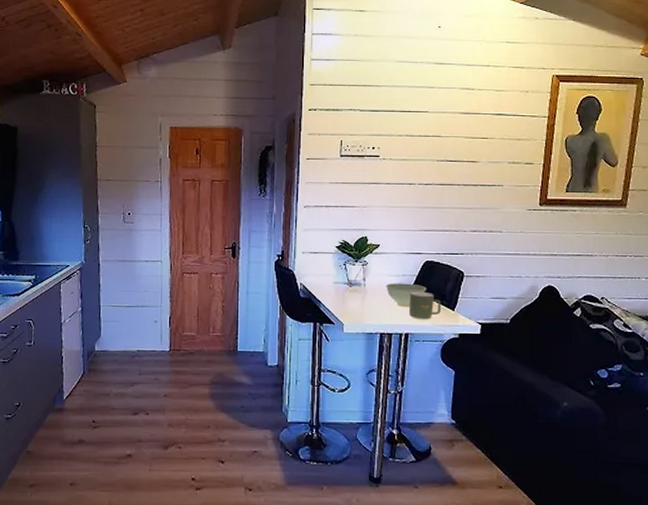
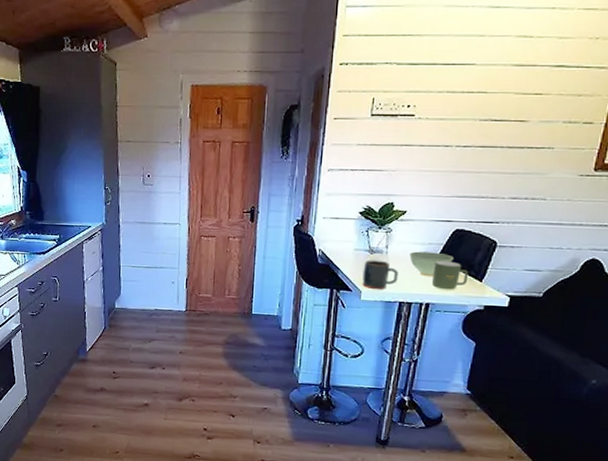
mug: none [344,292,377,321] -> present [362,260,399,289]

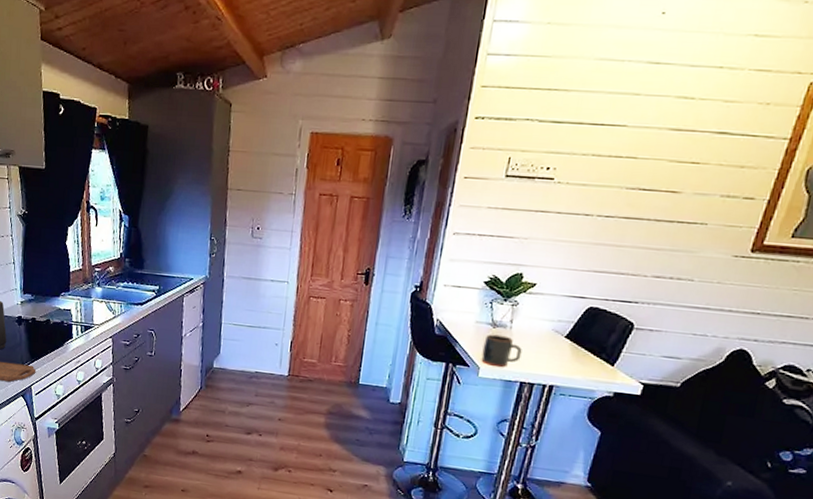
bowl: present [409,251,453,277] -> none [535,328,584,358]
mug: present [432,260,469,291] -> none [558,340,600,374]

